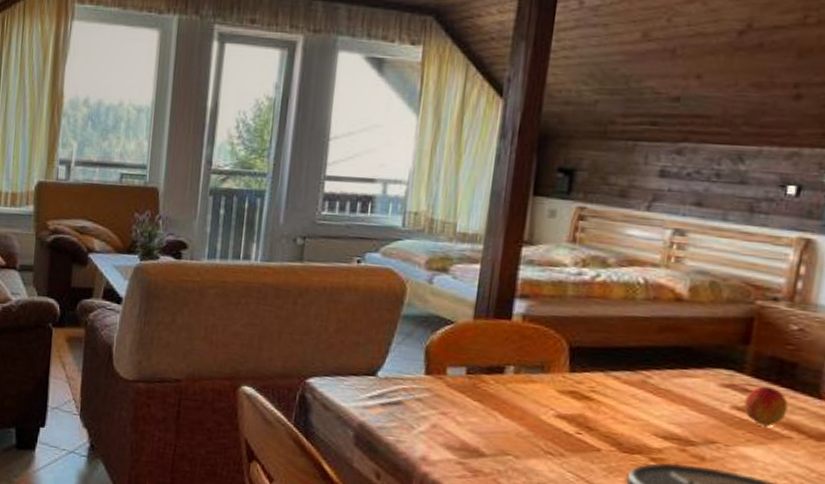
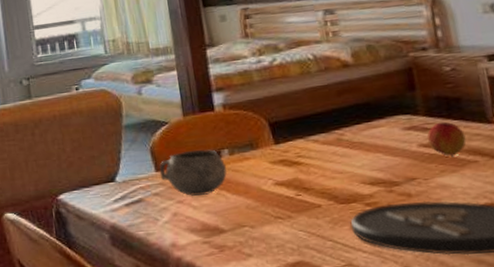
decorative bowl: none [428,359,508,412] -> present [159,149,228,196]

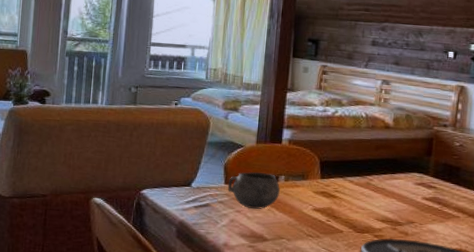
peach: present [427,121,467,156] -> none [429,183,456,210]

